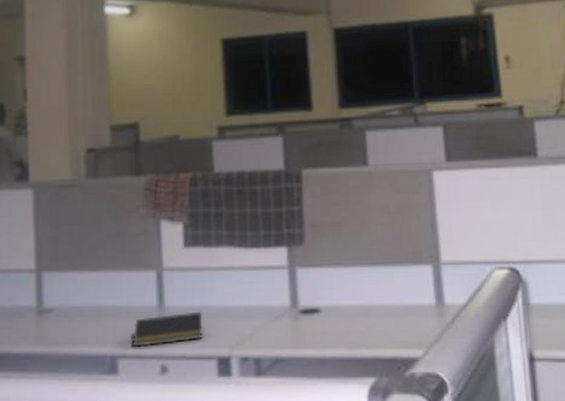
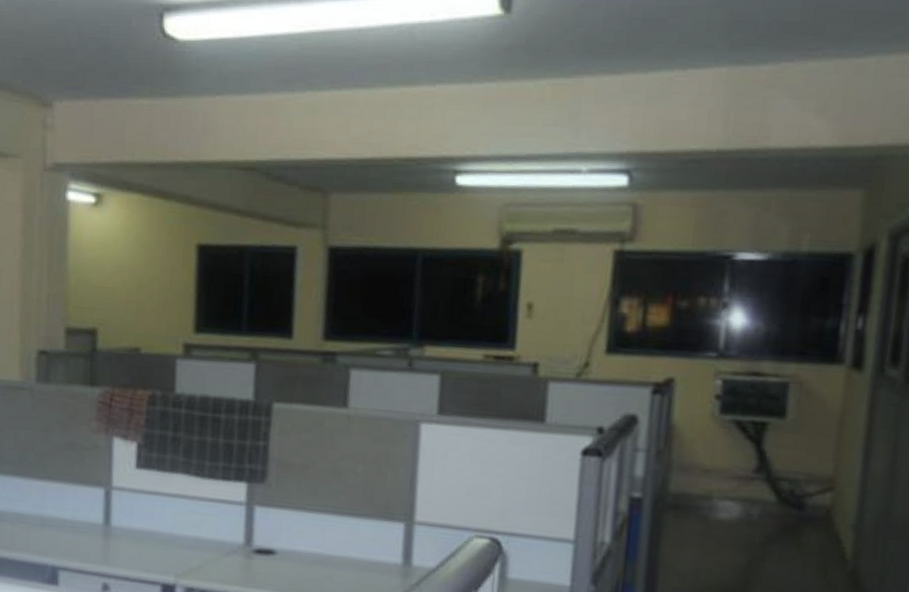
notepad: present [133,311,203,347] -> none [75,533,150,564]

